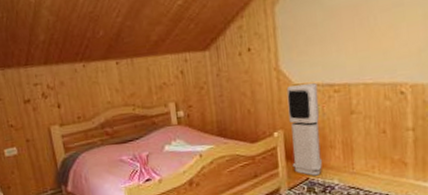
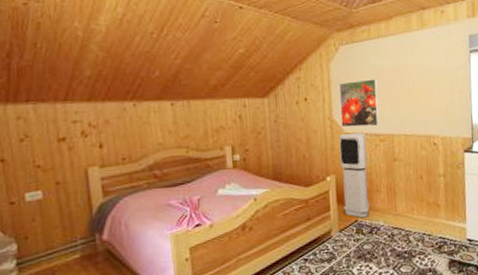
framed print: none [285,20,334,79] -> present [339,79,380,128]

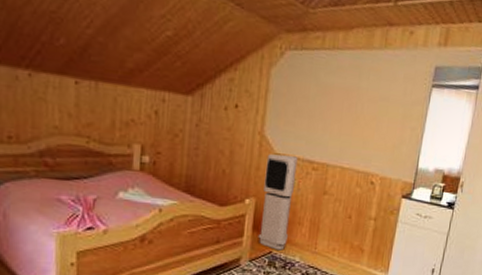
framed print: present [339,79,380,128] -> none [272,94,323,152]

